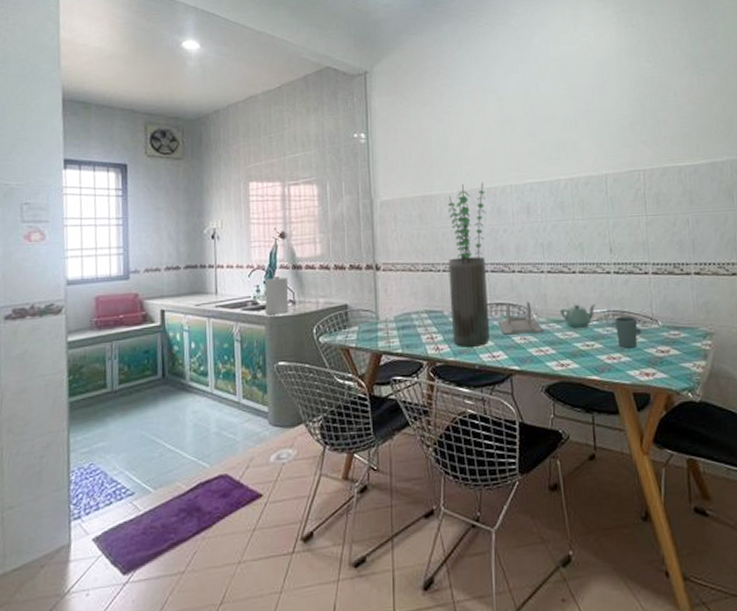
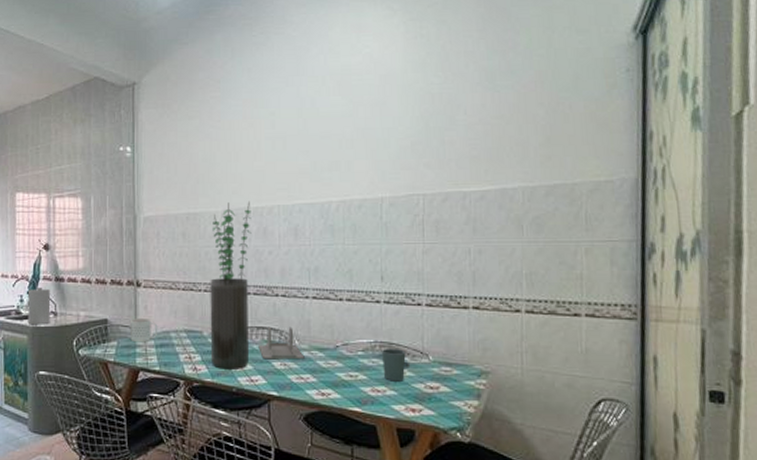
mug: none [370,302,399,326] -> present [129,319,158,343]
teapot: present [559,304,596,328] -> none [323,333,362,357]

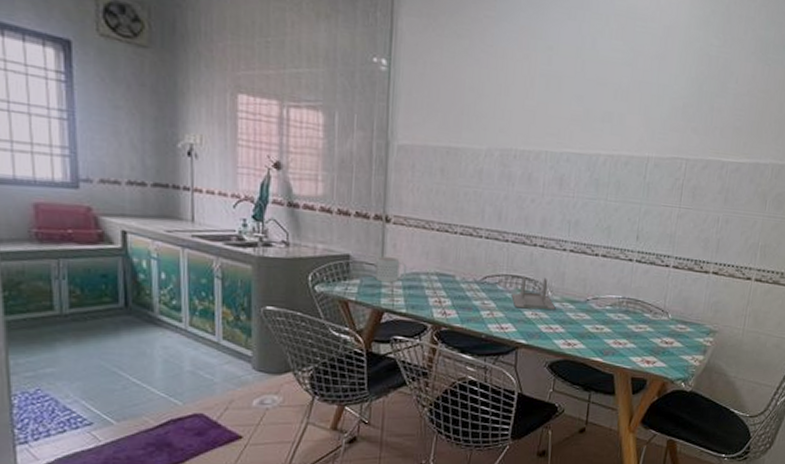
paper towel holder: present [27,287,51,325] -> none [252,211,282,256]
vase: present [210,201,252,369] -> none [462,141,518,316]
cup: present [382,348,411,382] -> none [626,304,652,336]

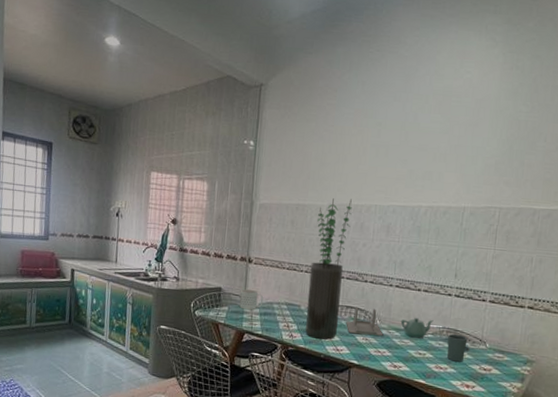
vase: none [462,141,518,316] -> present [305,198,352,340]
teapot: none [575,287,612,311] -> present [400,317,434,338]
cup: none [626,304,652,336] -> present [447,333,470,362]

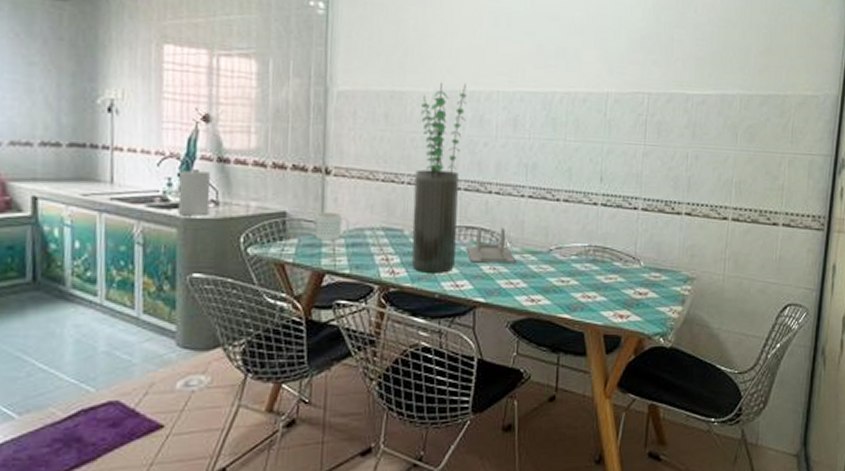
paper towel holder: none [154,254,175,288] -> present [177,168,211,217]
teapot: present [400,317,434,338] -> none [537,235,577,262]
cup: present [447,333,470,362] -> none [595,252,622,287]

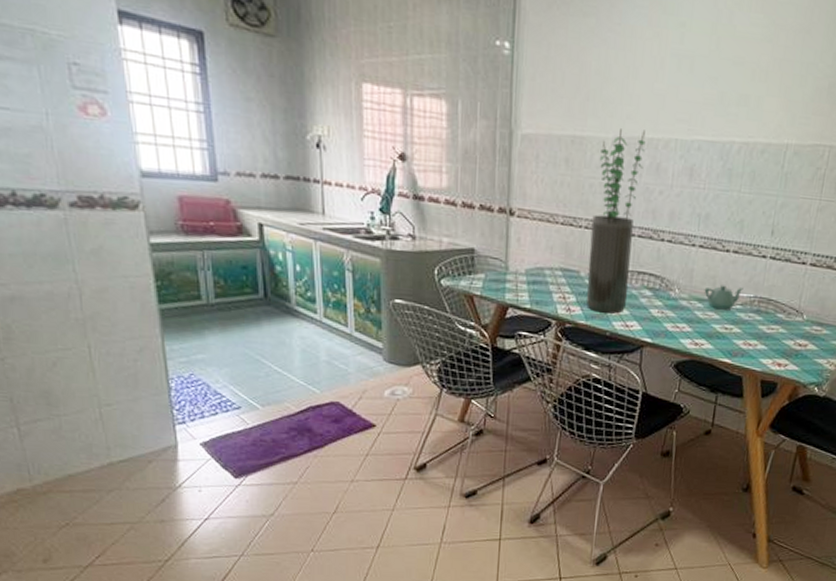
paper towel holder: present [177,168,211,217] -> none [380,204,408,249]
mug: present [314,212,350,241] -> none [499,251,532,278]
napkin holder: present [466,226,516,264] -> none [637,272,683,309]
teapot: none [537,235,577,262] -> present [704,285,744,310]

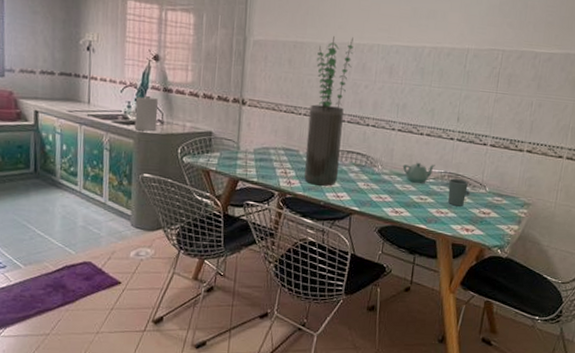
paper towel holder: none [380,204,408,249] -> present [134,95,158,132]
cup: none [757,304,785,337] -> present [448,178,471,206]

